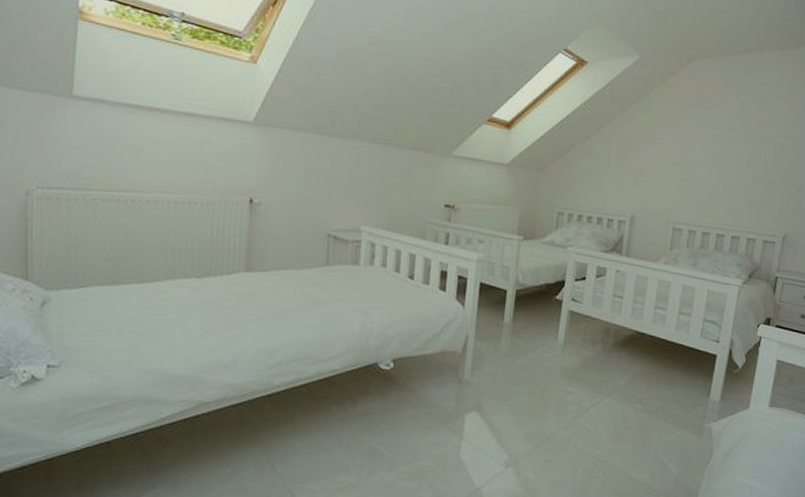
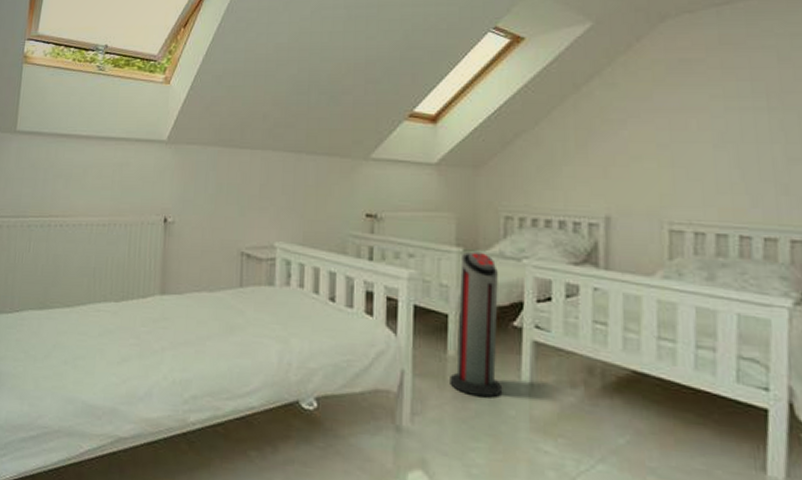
air purifier: none [504,239,548,354] -> present [450,251,503,398]

